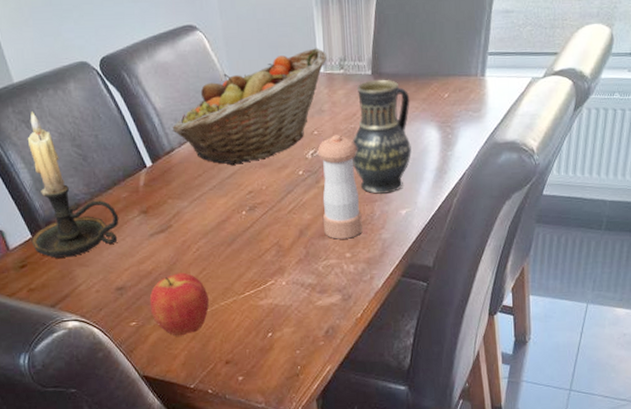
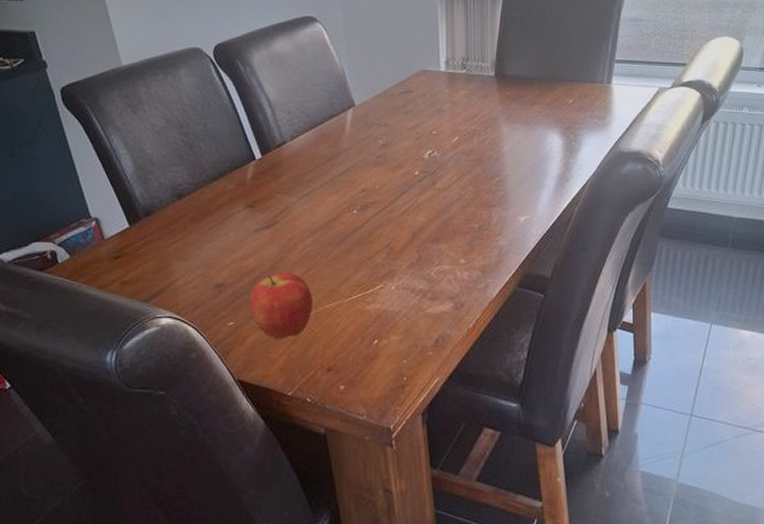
candle holder: present [27,112,119,258] -> none [128,96,223,250]
fruit basket: present [172,48,328,165] -> none [285,46,450,161]
pepper shaker: present [317,135,362,239] -> none [435,136,479,244]
vase: present [352,79,412,195] -> none [471,81,533,200]

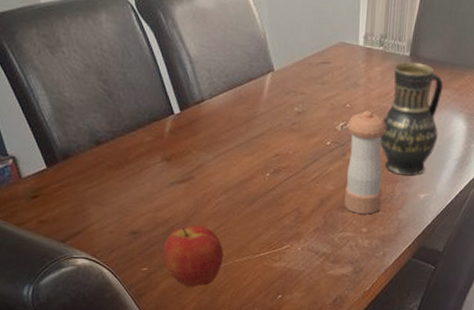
pepper shaker: none [435,136,479,244] -> present [344,111,386,215]
vase: none [471,81,533,200] -> present [380,61,444,176]

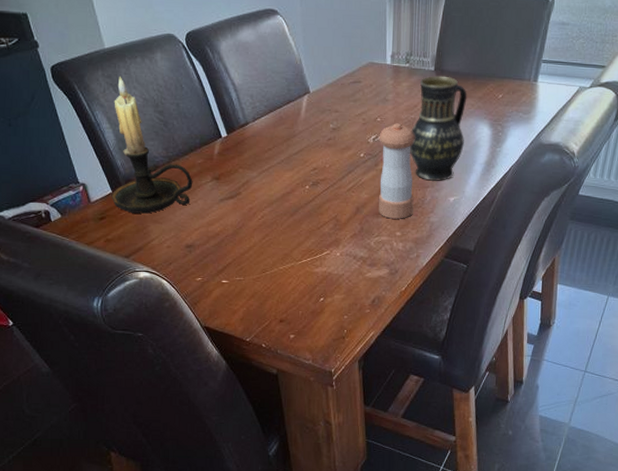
candle holder: none [45,37,140,194] -> present [111,77,193,214]
apple: present [163,225,224,287] -> none [215,236,270,294]

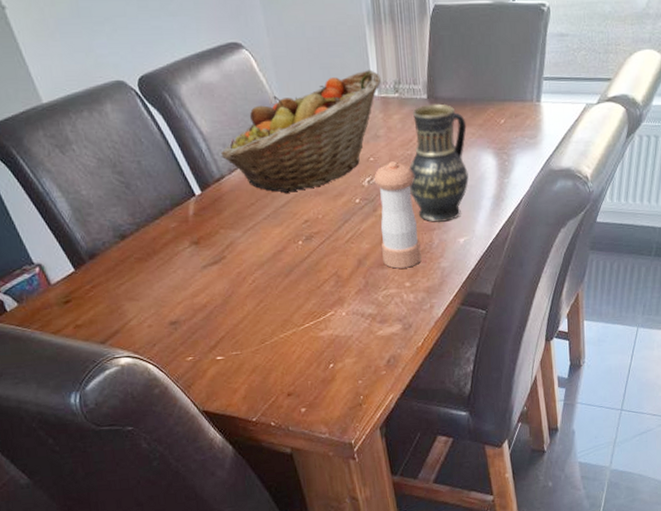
candle holder: present [111,77,193,214] -> none [62,136,169,292]
fruit basket: none [248,41,396,142] -> present [220,70,382,193]

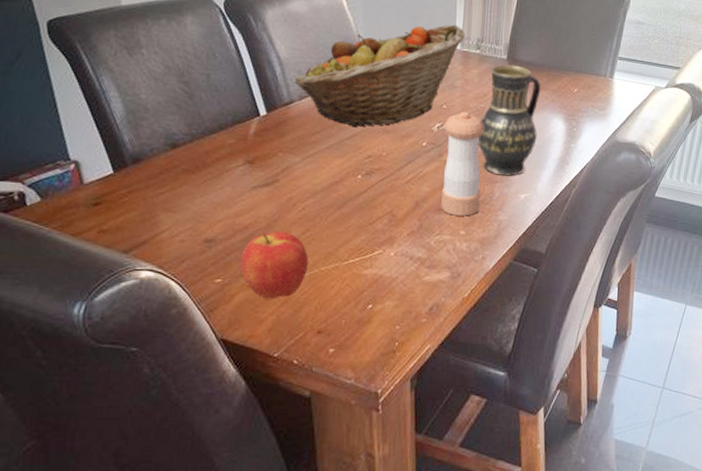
apple: none [205,305,269,370] -> present [240,231,309,299]

